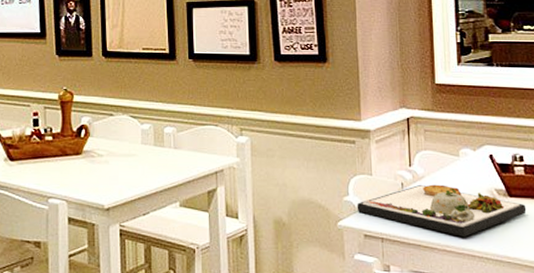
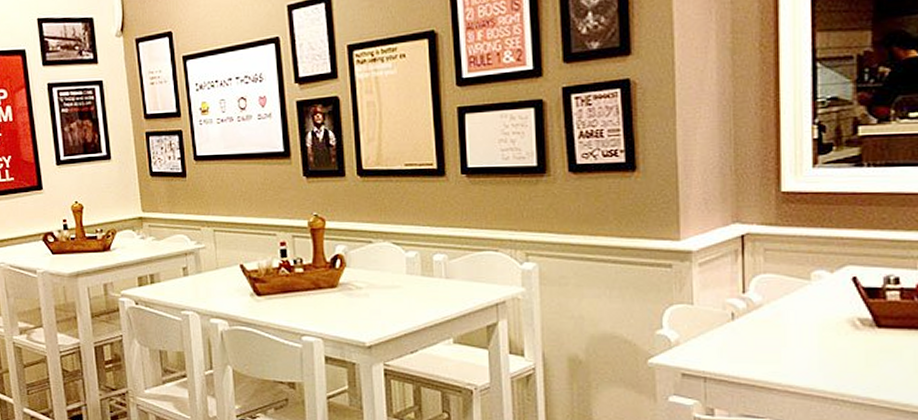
dinner plate: present [357,184,527,237] -> none [673,314,901,376]

